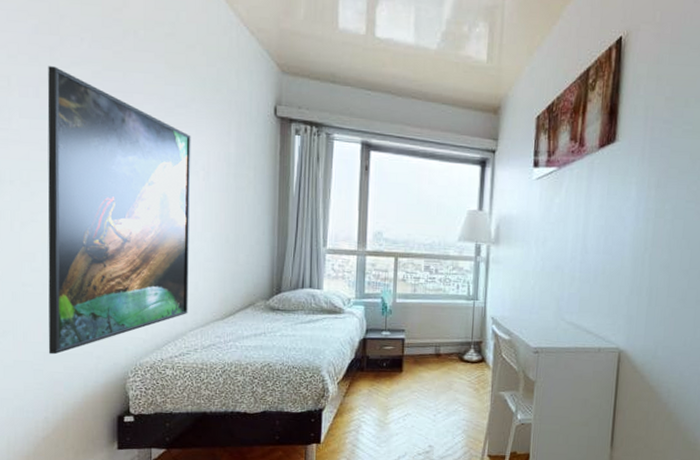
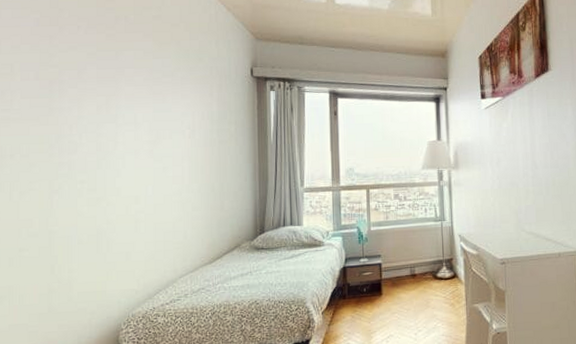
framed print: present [47,66,191,355] -> none [43,52,178,315]

